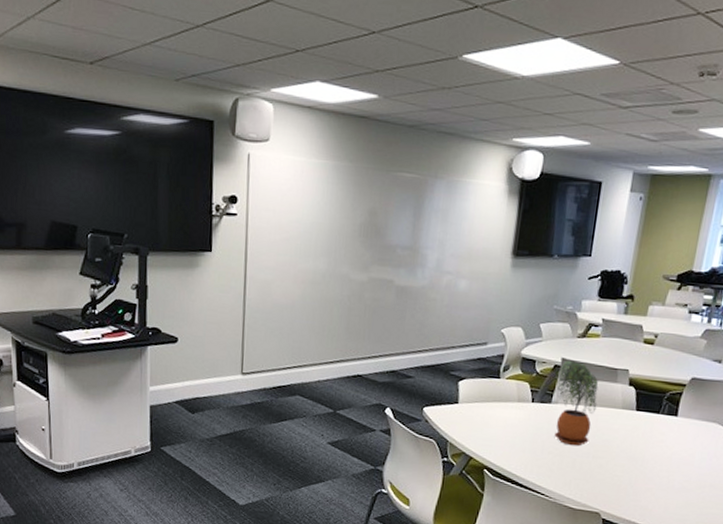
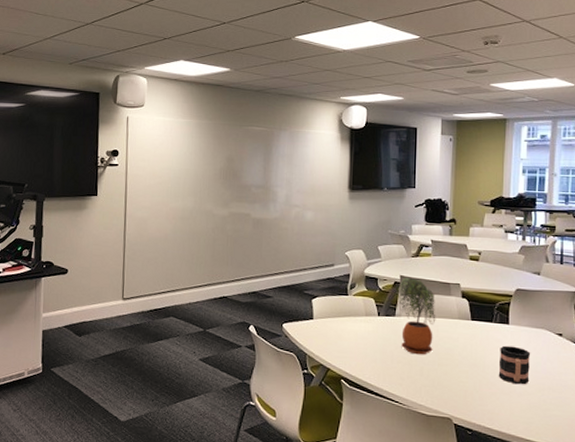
mug: none [657,439,697,481] -> present [498,345,531,385]

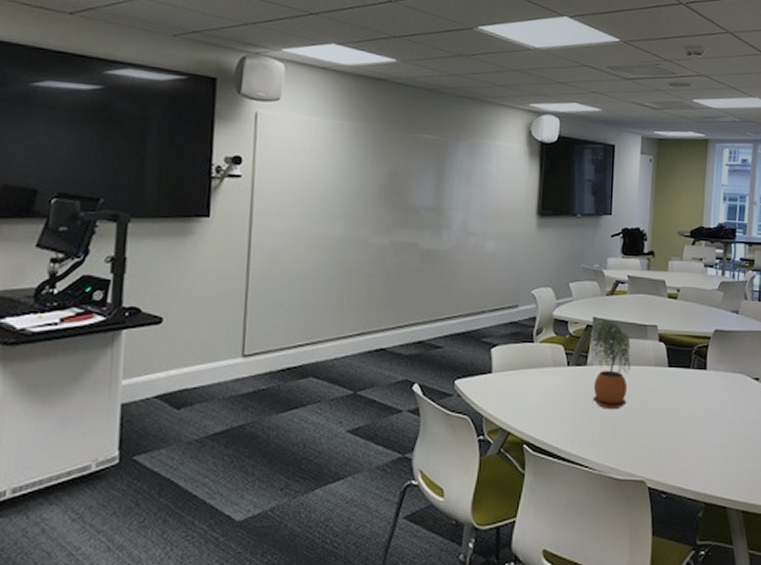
mug: present [498,345,531,385] -> none [695,394,728,437]

